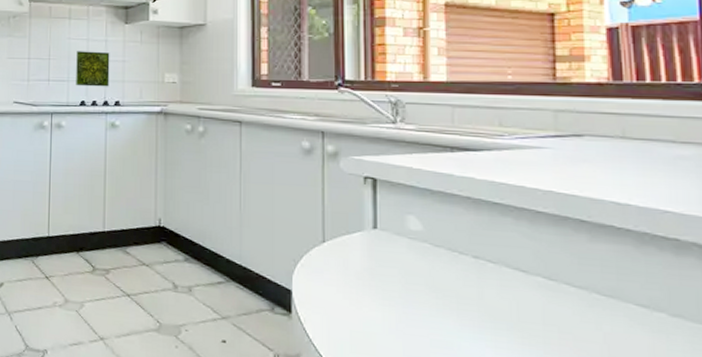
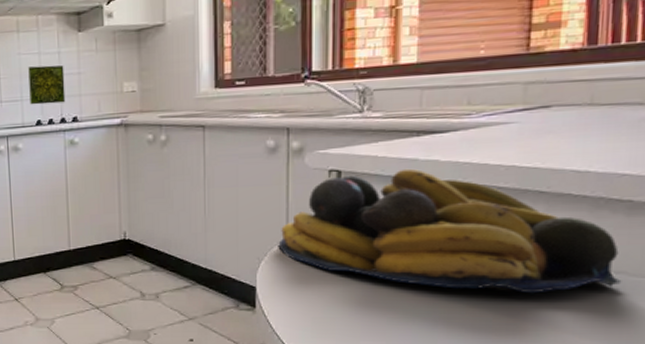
fruit bowl: none [314,183,679,332] -> present [278,168,622,294]

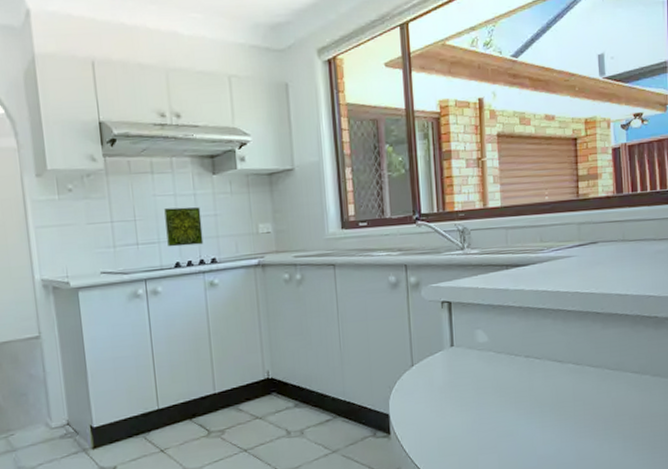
fruit bowl: present [278,168,622,294] -> none [405,297,657,400]

